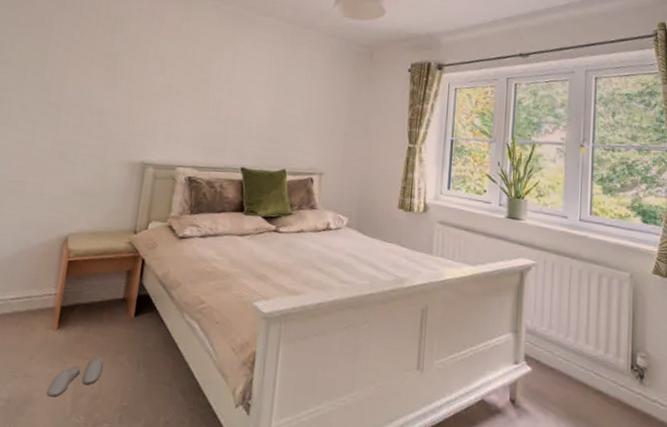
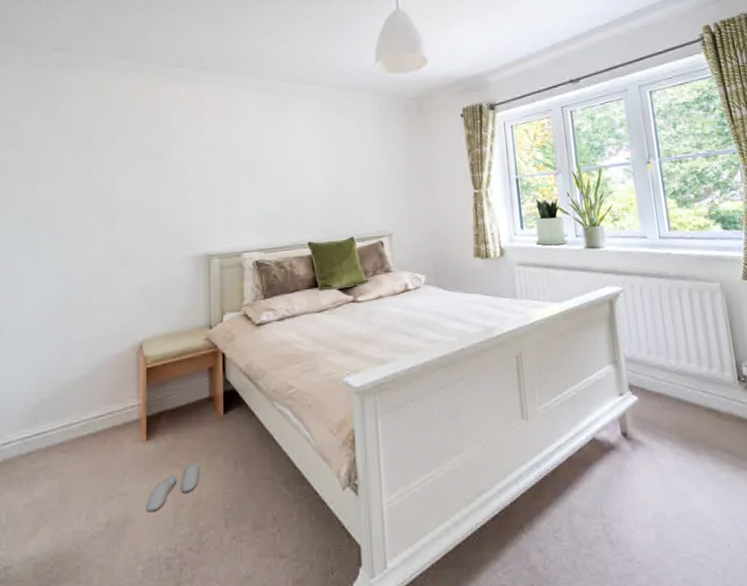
planter: none [459,163,491,211] -> present [535,198,568,246]

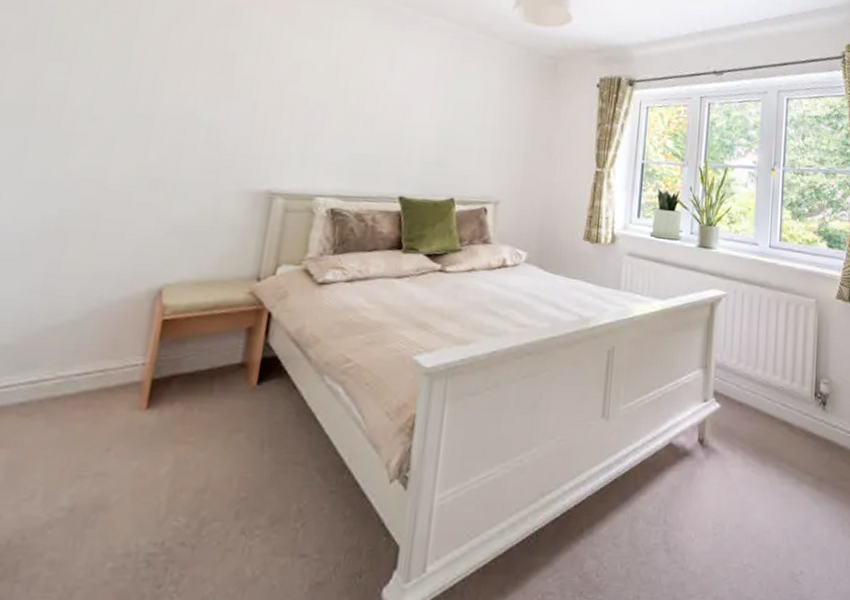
slippers: present [147,461,199,512] -> none [131,438,214,497]

